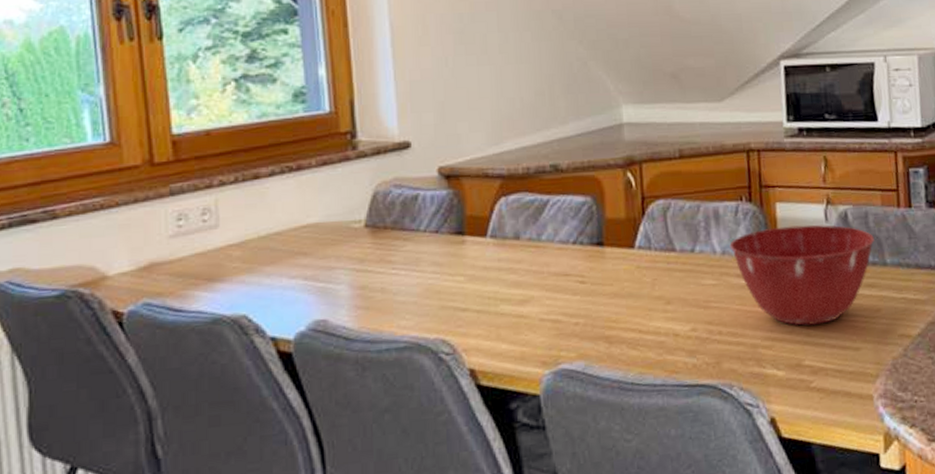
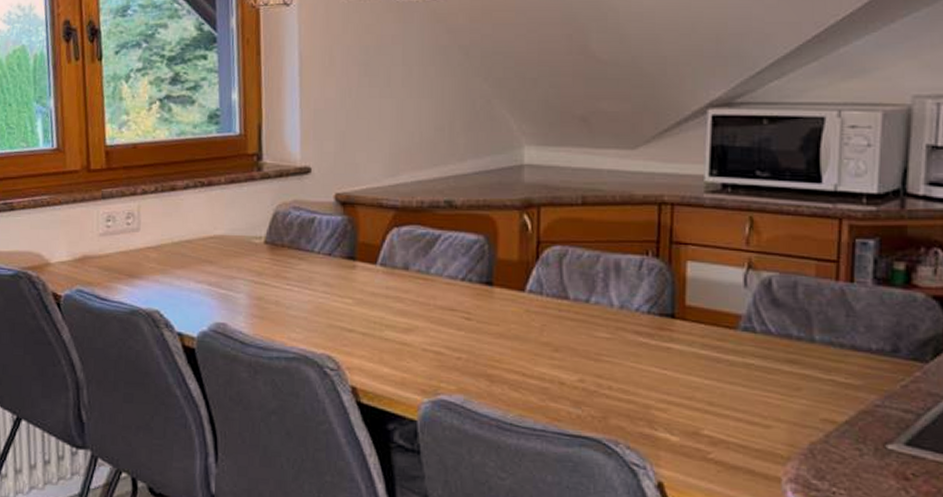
mixing bowl: present [729,224,874,326] -> none [629,287,802,395]

